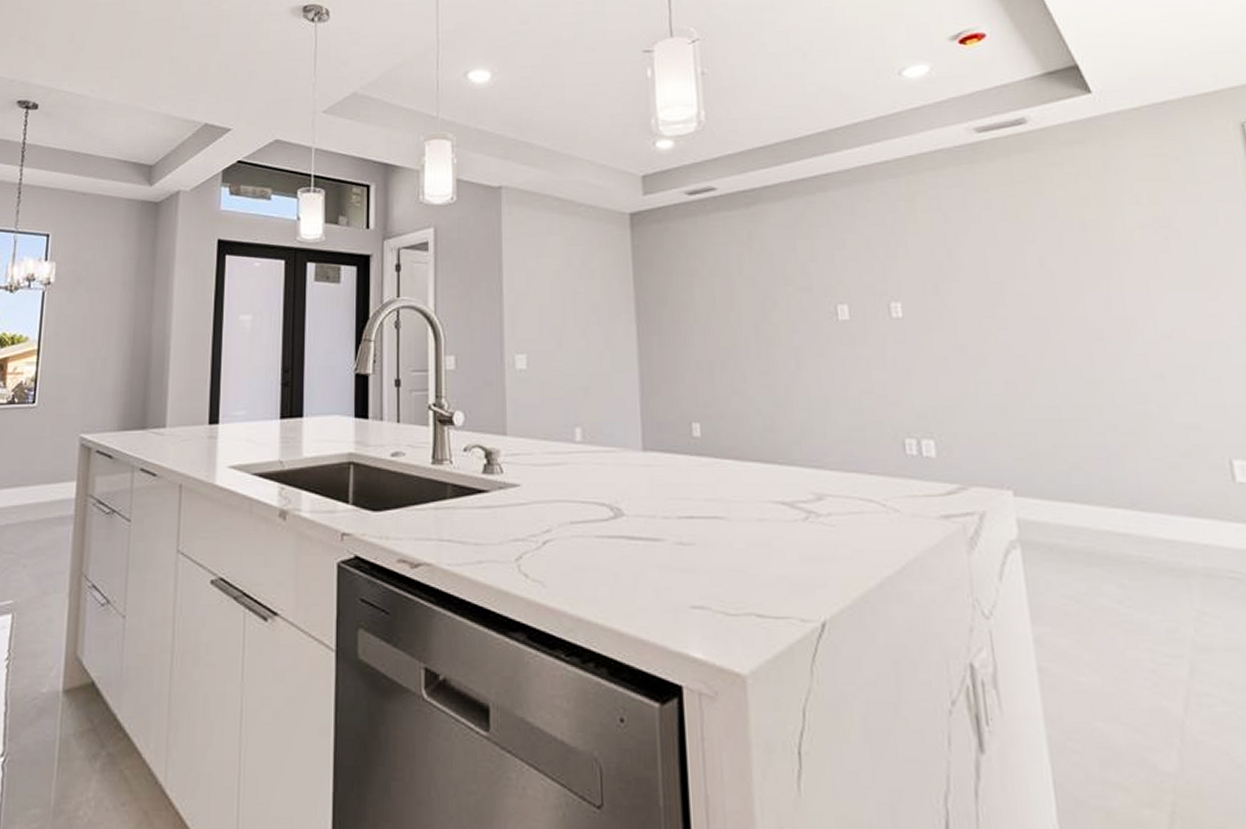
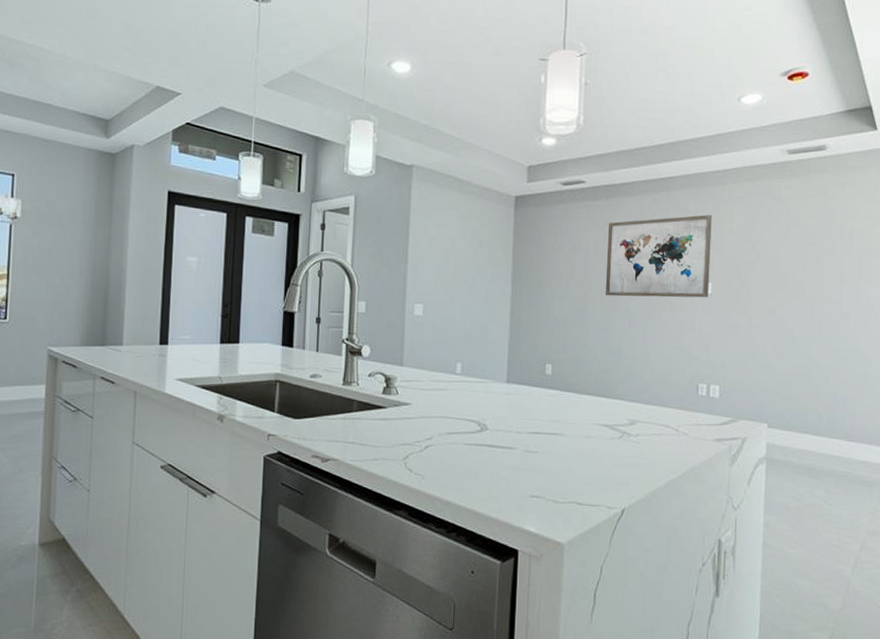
wall art: none [753,217,900,329] -> present [605,215,712,298]

